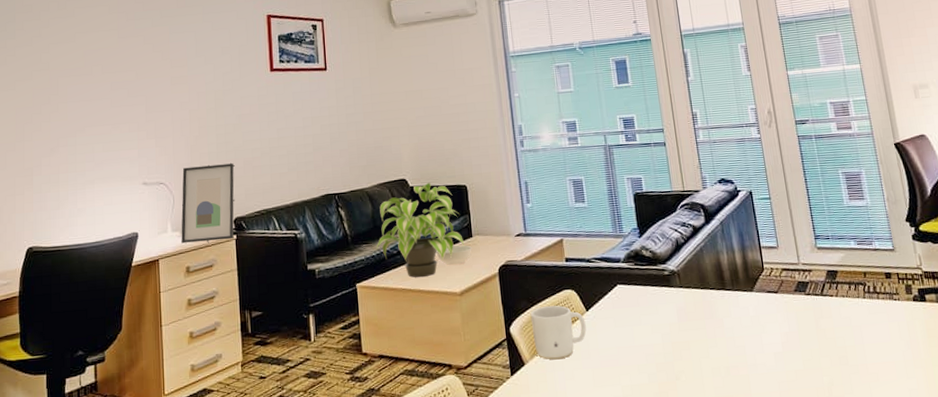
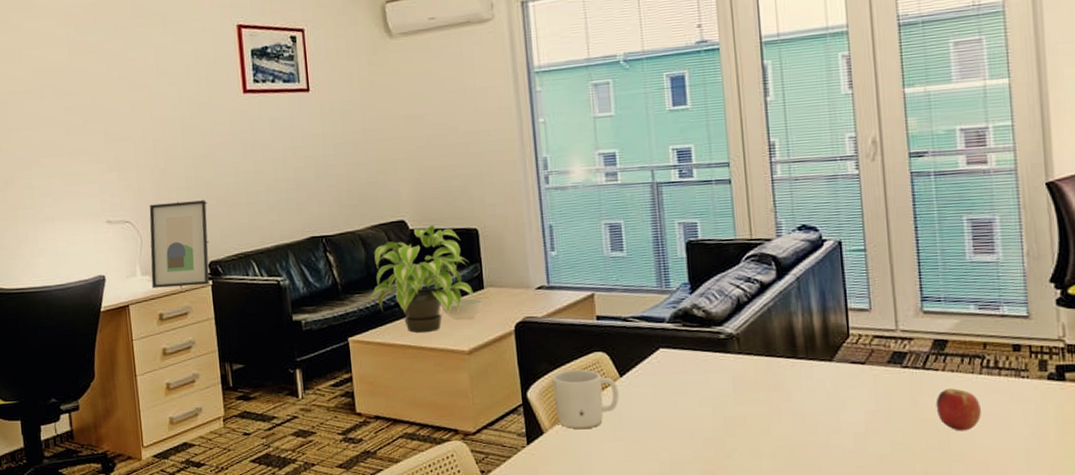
fruit: none [833,311,869,348] -> present [936,388,981,432]

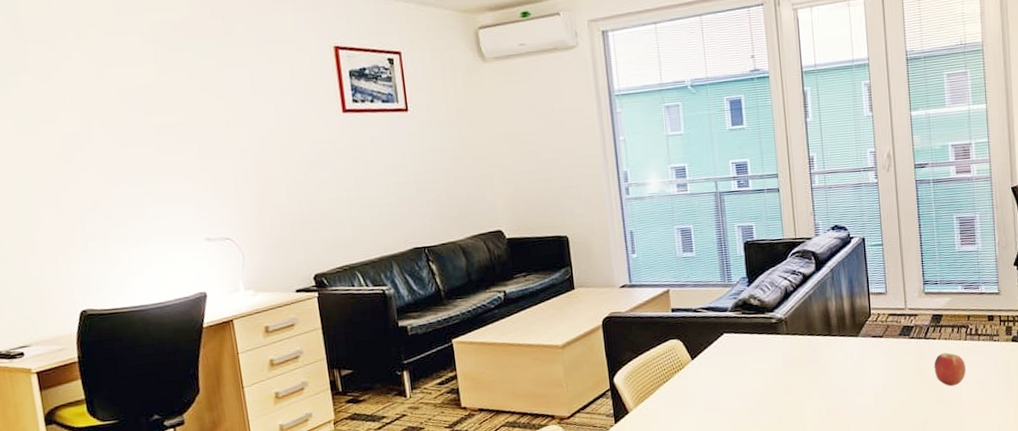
picture frame: present [149,199,210,288] -> none [250,215,315,303]
plant: present [370,224,475,333] -> none [472,233,567,332]
bowl: present [440,297,484,321] -> none [535,297,575,319]
mug: present [551,368,619,430] -> none [634,355,691,407]

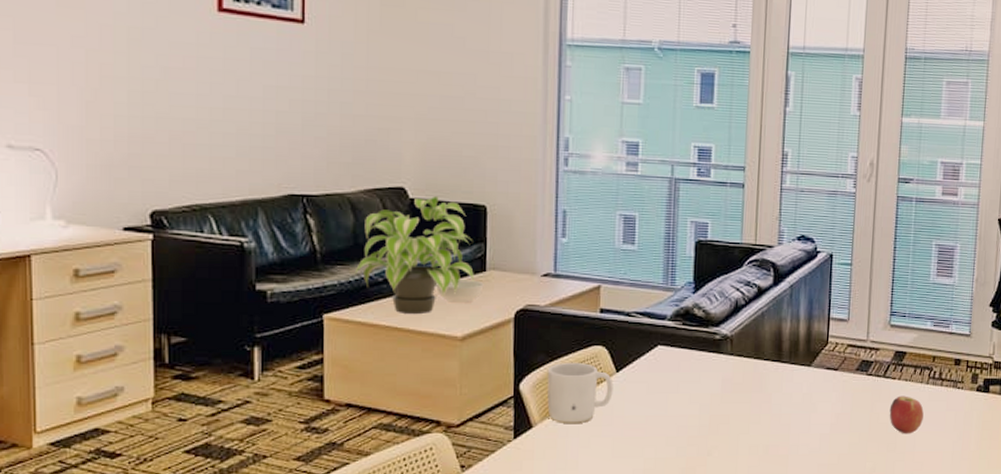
plant: none [472,233,567,332] -> present [354,195,475,313]
bowl: none [535,297,575,319] -> present [435,280,484,304]
mug: none [634,355,691,407] -> present [546,362,613,424]

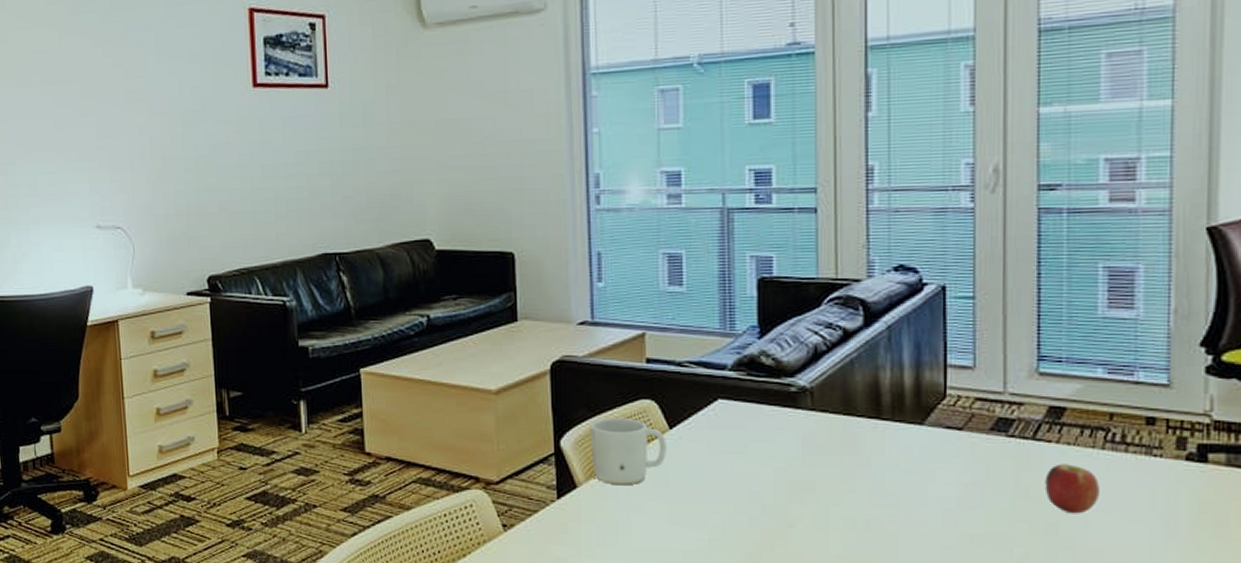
plant: present [354,195,475,313] -> none [387,245,507,367]
bowl: present [435,280,484,304] -> none [466,331,516,356]

